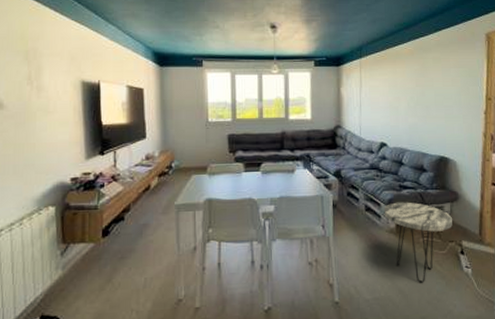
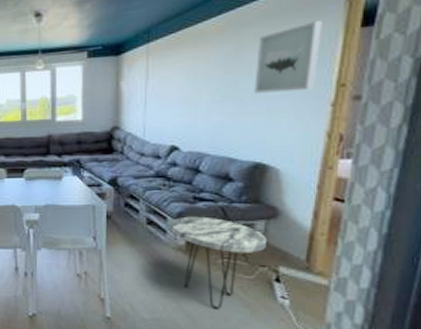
wall art: none [435,52,474,102] -> present [254,21,323,93]

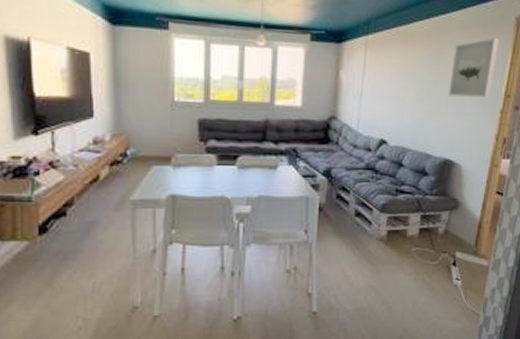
side table: present [171,216,266,309] -> none [375,208,449,294]

